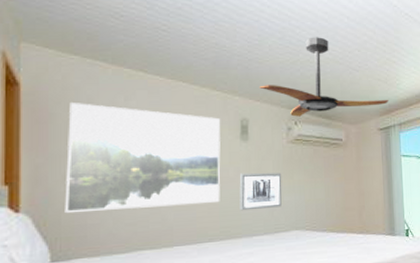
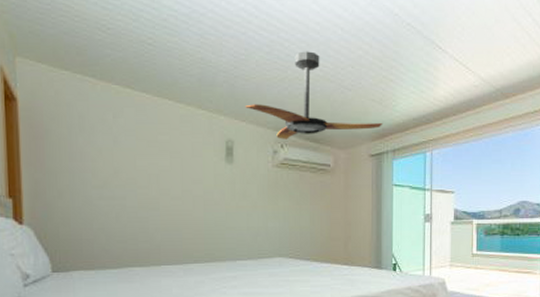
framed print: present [65,103,221,214] -> none [62,119,206,228]
wall art: present [239,172,282,211] -> none [224,196,267,235]

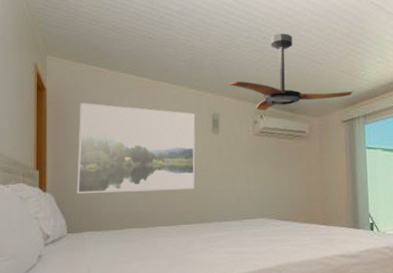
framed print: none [62,119,206,228] -> present [77,103,195,194]

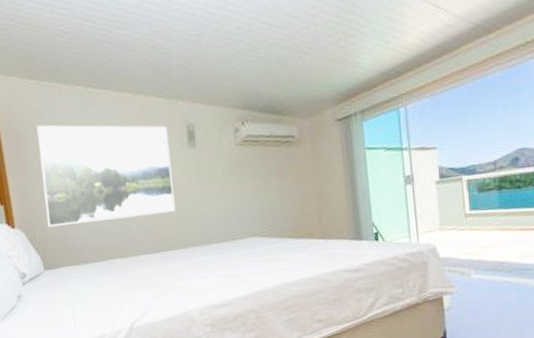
ceiling fan: present [229,33,354,111] -> none [201,20,348,117]

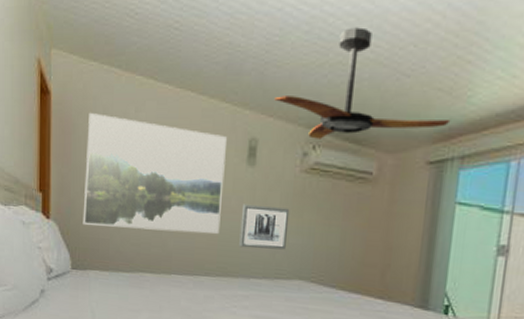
wall art: none [191,178,236,219] -> present [239,204,290,250]
ceiling fan: none [201,20,348,117] -> present [274,27,451,139]

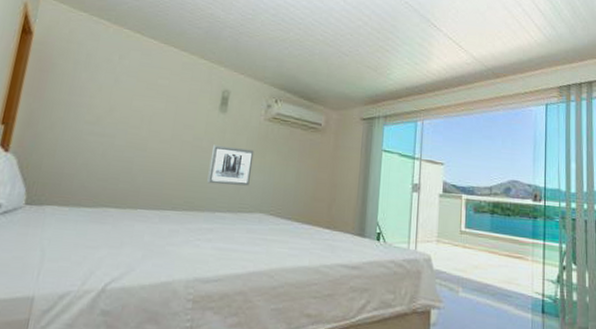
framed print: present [83,113,227,234] -> none [46,55,203,171]
ceiling fan: present [274,27,451,139] -> none [246,16,377,96]

